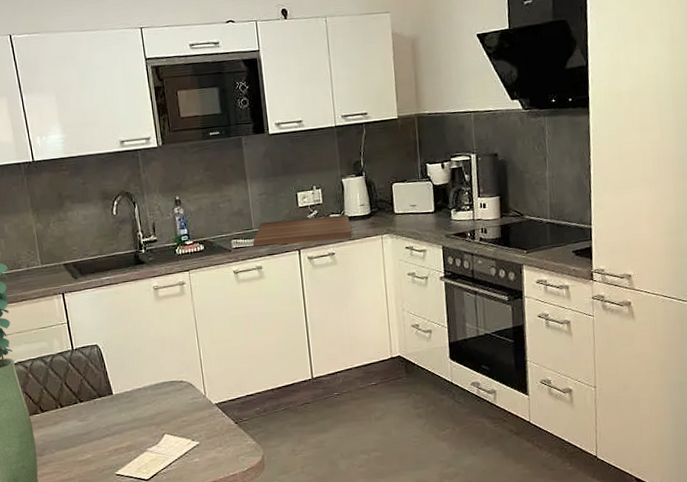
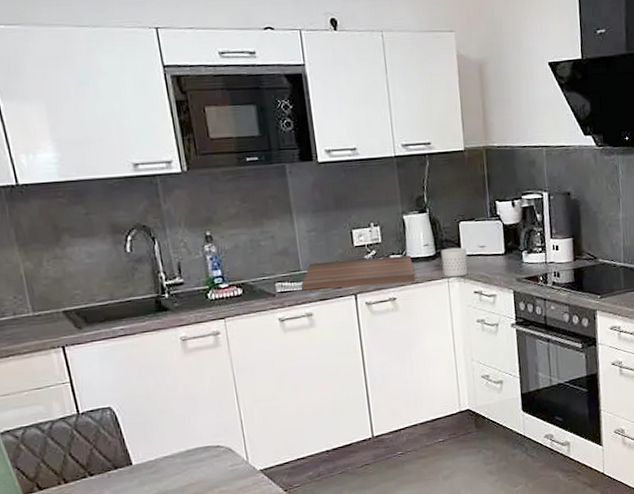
mug: none [375,206,400,234] -> present [441,247,468,278]

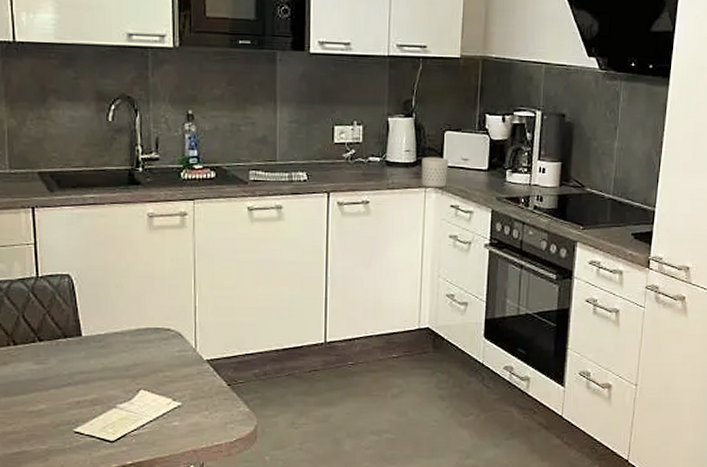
cutting board: present [301,255,416,292] -> none [275,154,392,187]

